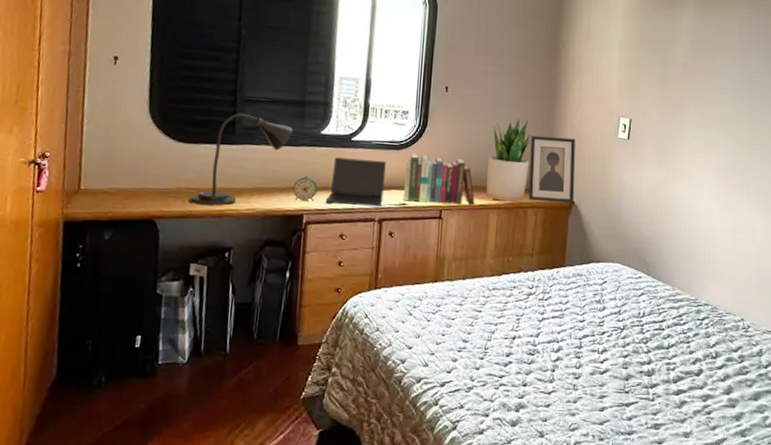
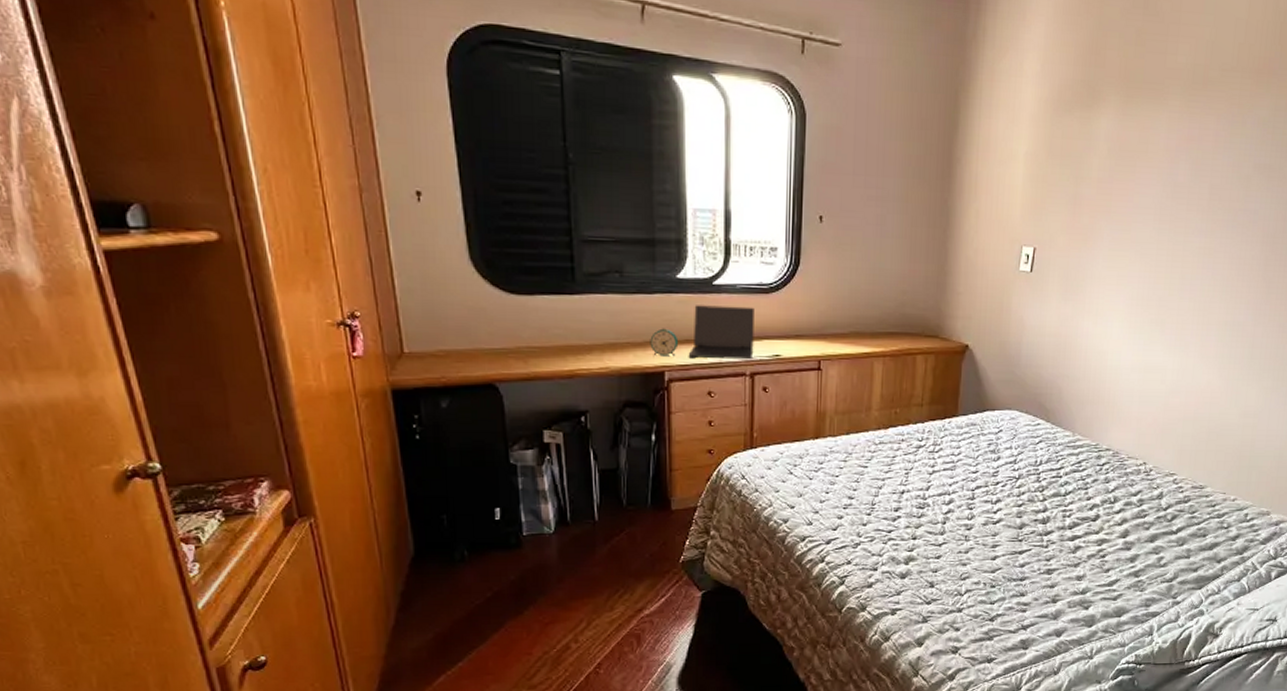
desk lamp: present [188,113,293,206] -> none [532,256,643,366]
books: present [403,153,475,206] -> none [776,297,857,354]
planter: present [486,118,532,203] -> none [869,251,921,349]
picture frame: present [528,135,575,203] -> none [917,271,971,347]

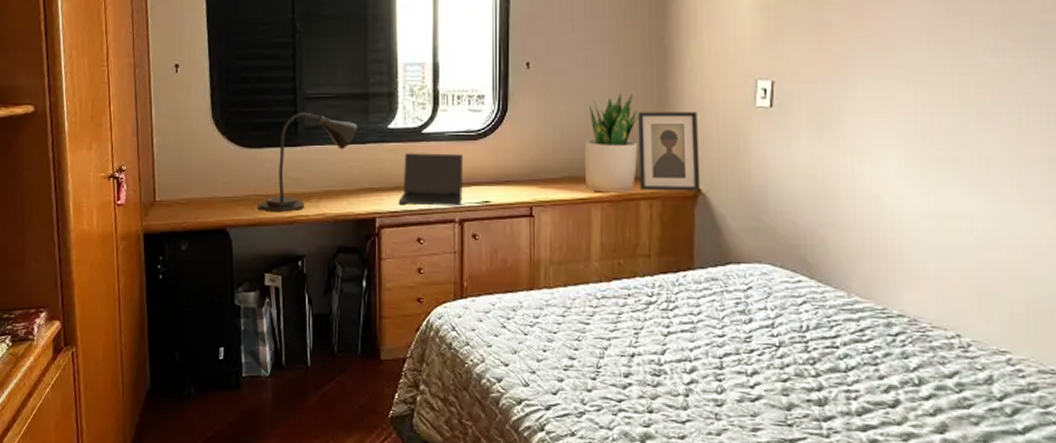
desk lamp: none [532,256,643,366] -> present [258,112,358,213]
alarm clock: present [650,328,679,357] -> none [362,176,389,204]
planter: none [869,251,921,349] -> present [584,92,640,194]
picture frame: none [917,271,971,347] -> present [638,111,701,191]

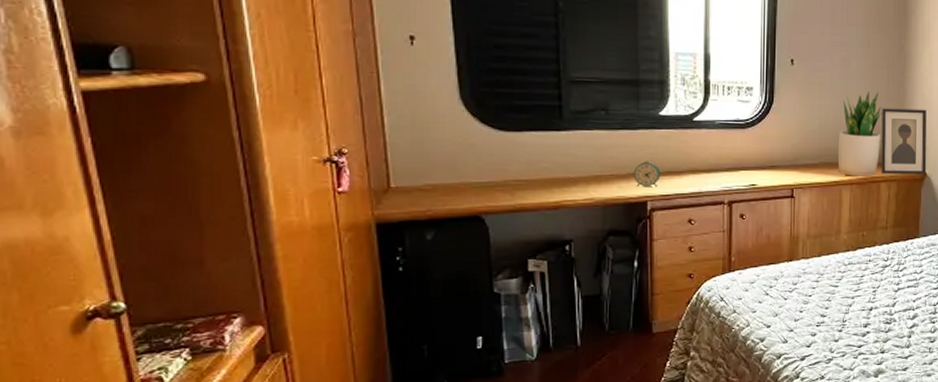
desk lamp: present [258,112,358,213] -> none [518,95,628,198]
alarm clock: none [362,176,389,204] -> present [633,161,661,188]
laptop: present [399,153,463,207] -> none [671,139,732,190]

